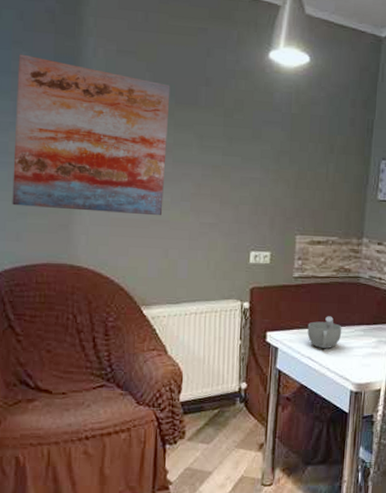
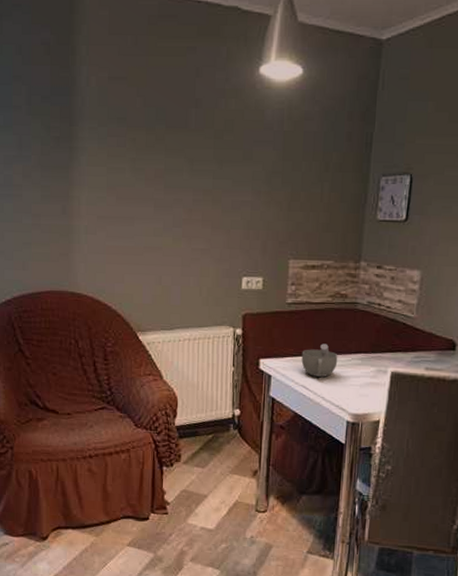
wall art: present [12,54,171,216] -> none [18,88,161,243]

